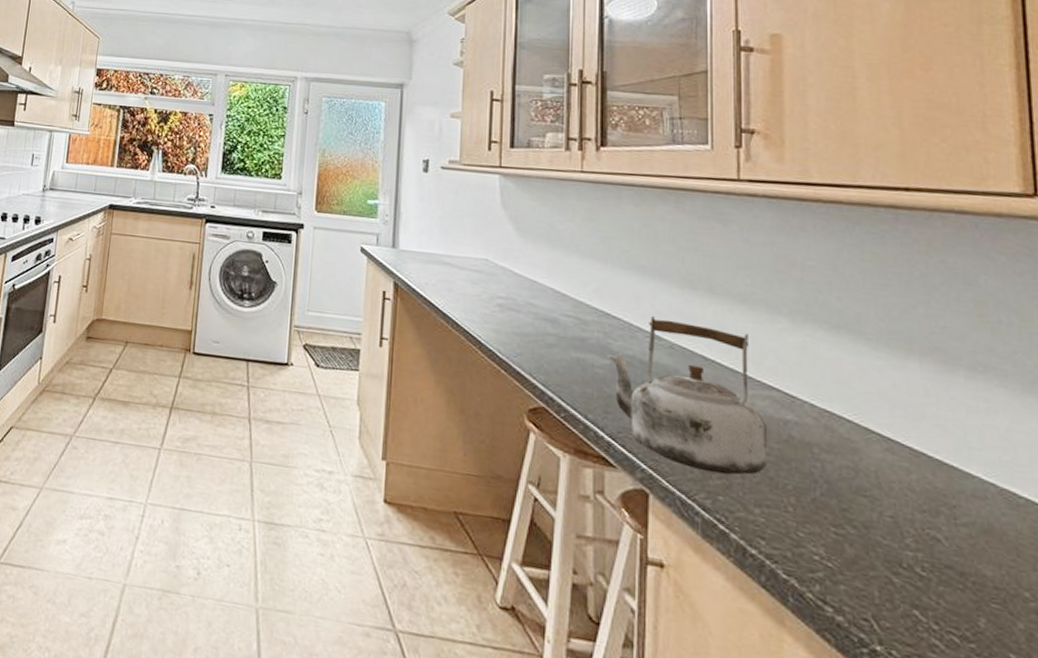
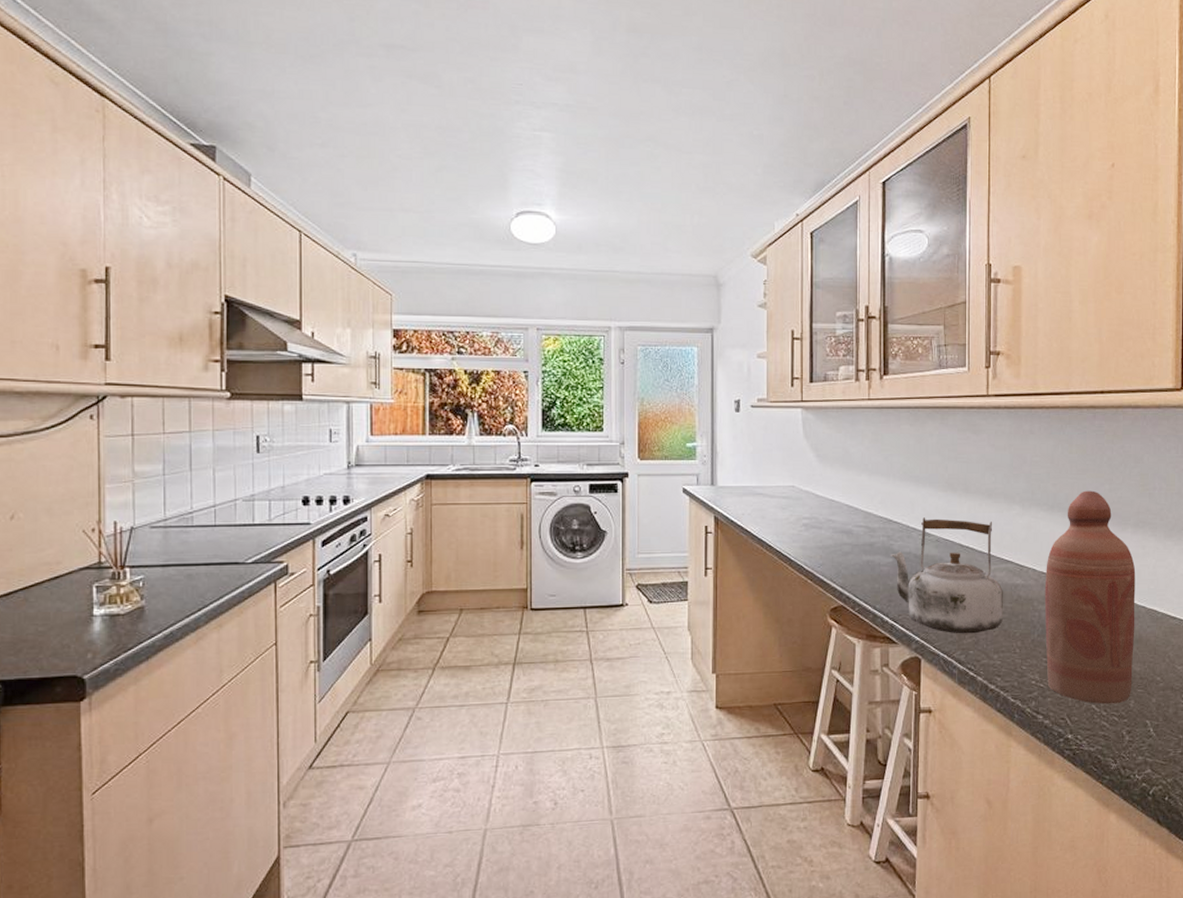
bottle: none [829,311,981,618] -> present [1044,490,1136,705]

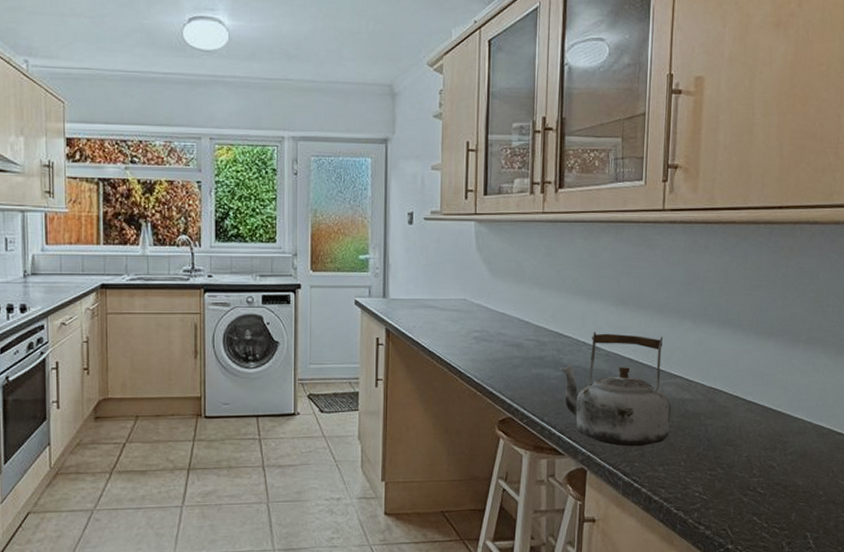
bottle: present [1044,490,1136,705] -> none [710,307,805,517]

